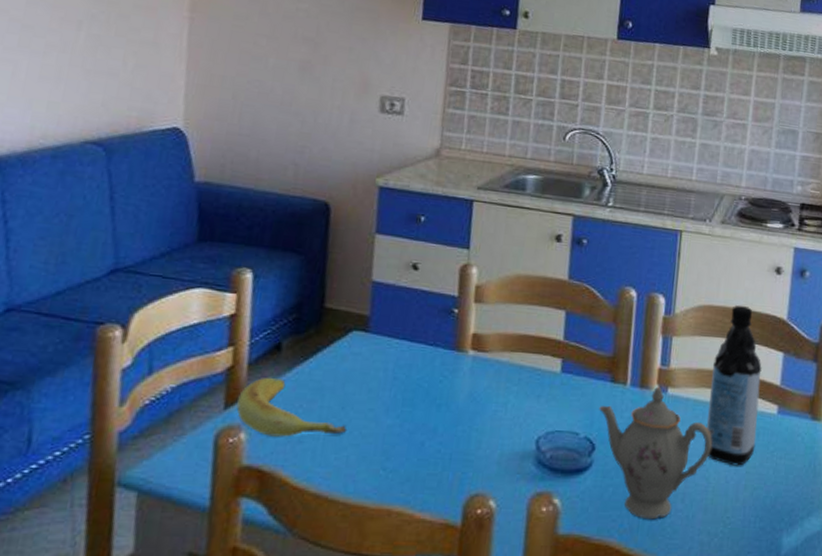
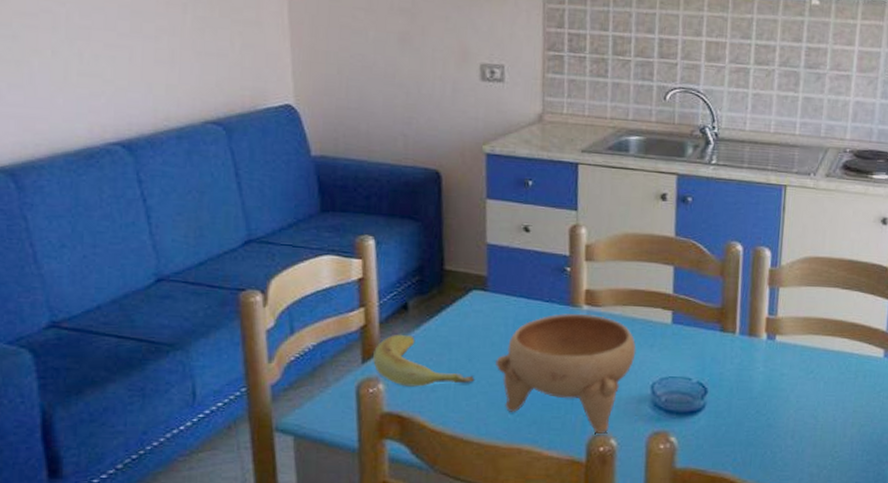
bowl: none [369,359,523,495] -> present [494,313,636,435]
teapot: present [599,386,712,520] -> none [710,334,820,454]
water bottle: present [705,305,762,466] -> none [813,255,868,406]

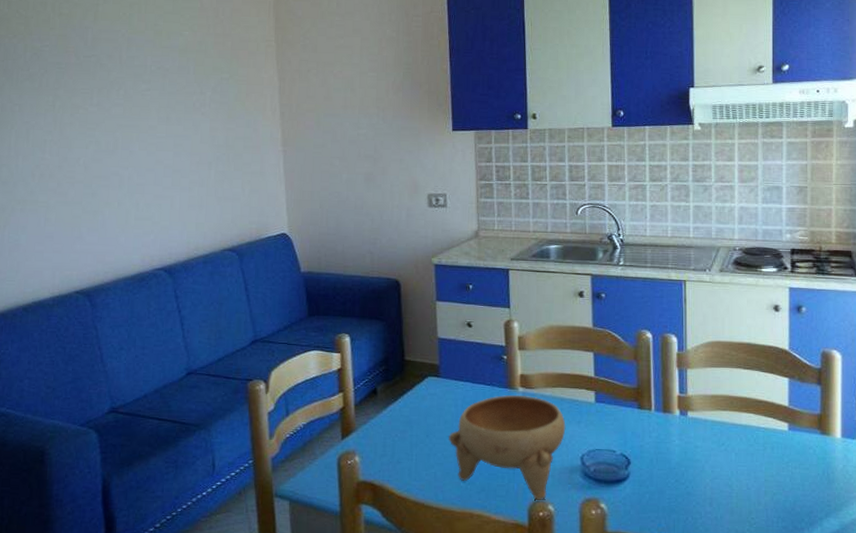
banana: present [373,334,475,387] -> none [350,414,433,459]

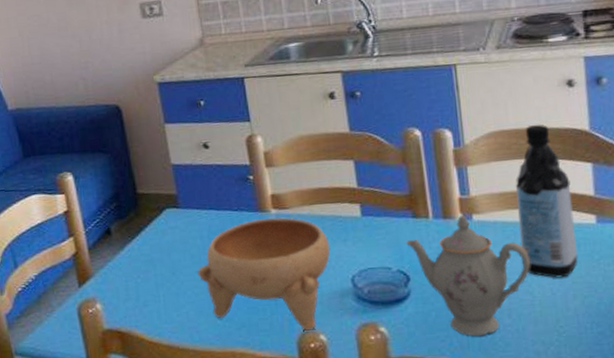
teapot: none [630,410,731,520] -> present [406,214,530,337]
water bottle: none [725,339,771,475] -> present [515,124,578,278]

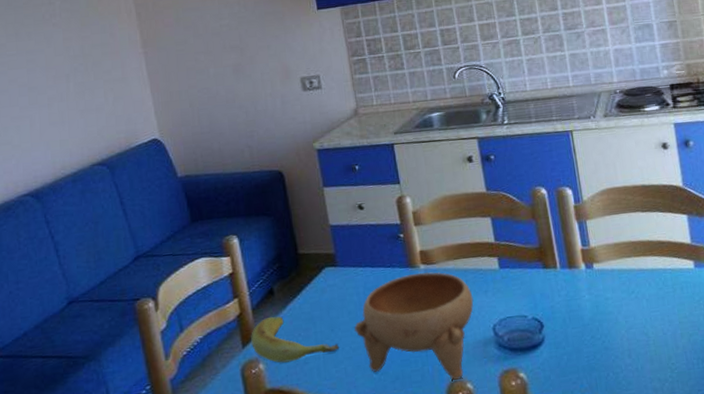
banana: none [87,256,182,304] -> present [251,316,340,363]
teapot: present [406,214,530,337] -> none [538,264,644,377]
water bottle: present [515,124,578,278] -> none [626,181,683,319]

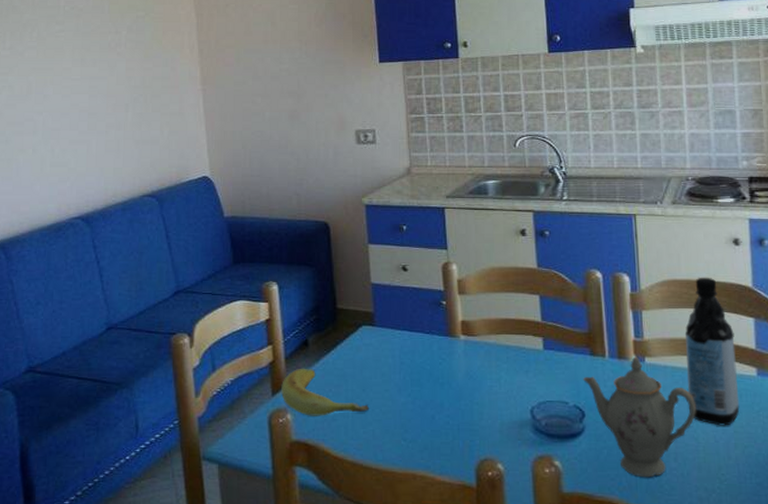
bowl: present [354,271,474,381] -> none [385,343,513,460]
teapot: none [538,264,644,377] -> present [583,356,696,478]
water bottle: none [626,181,683,319] -> present [684,277,740,426]

